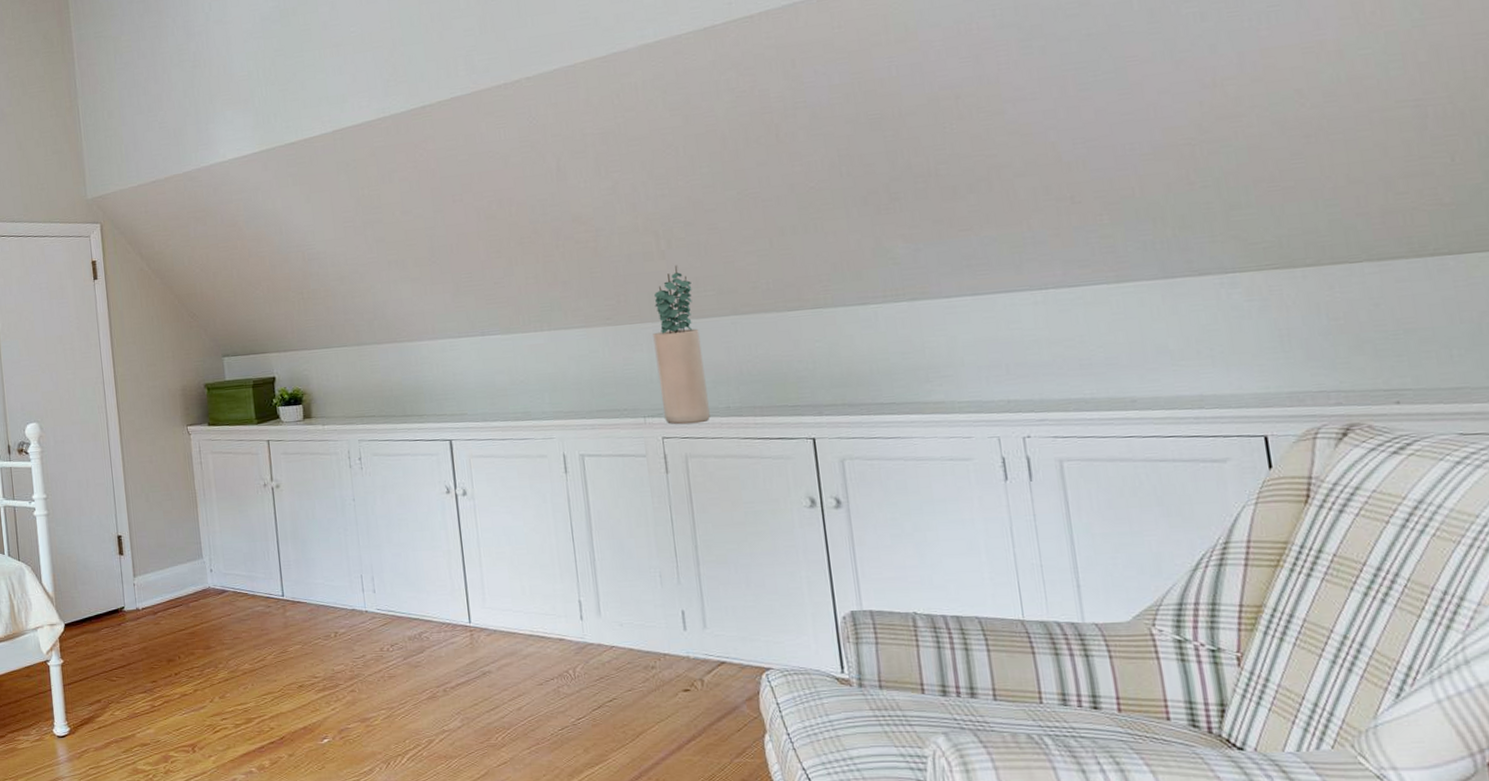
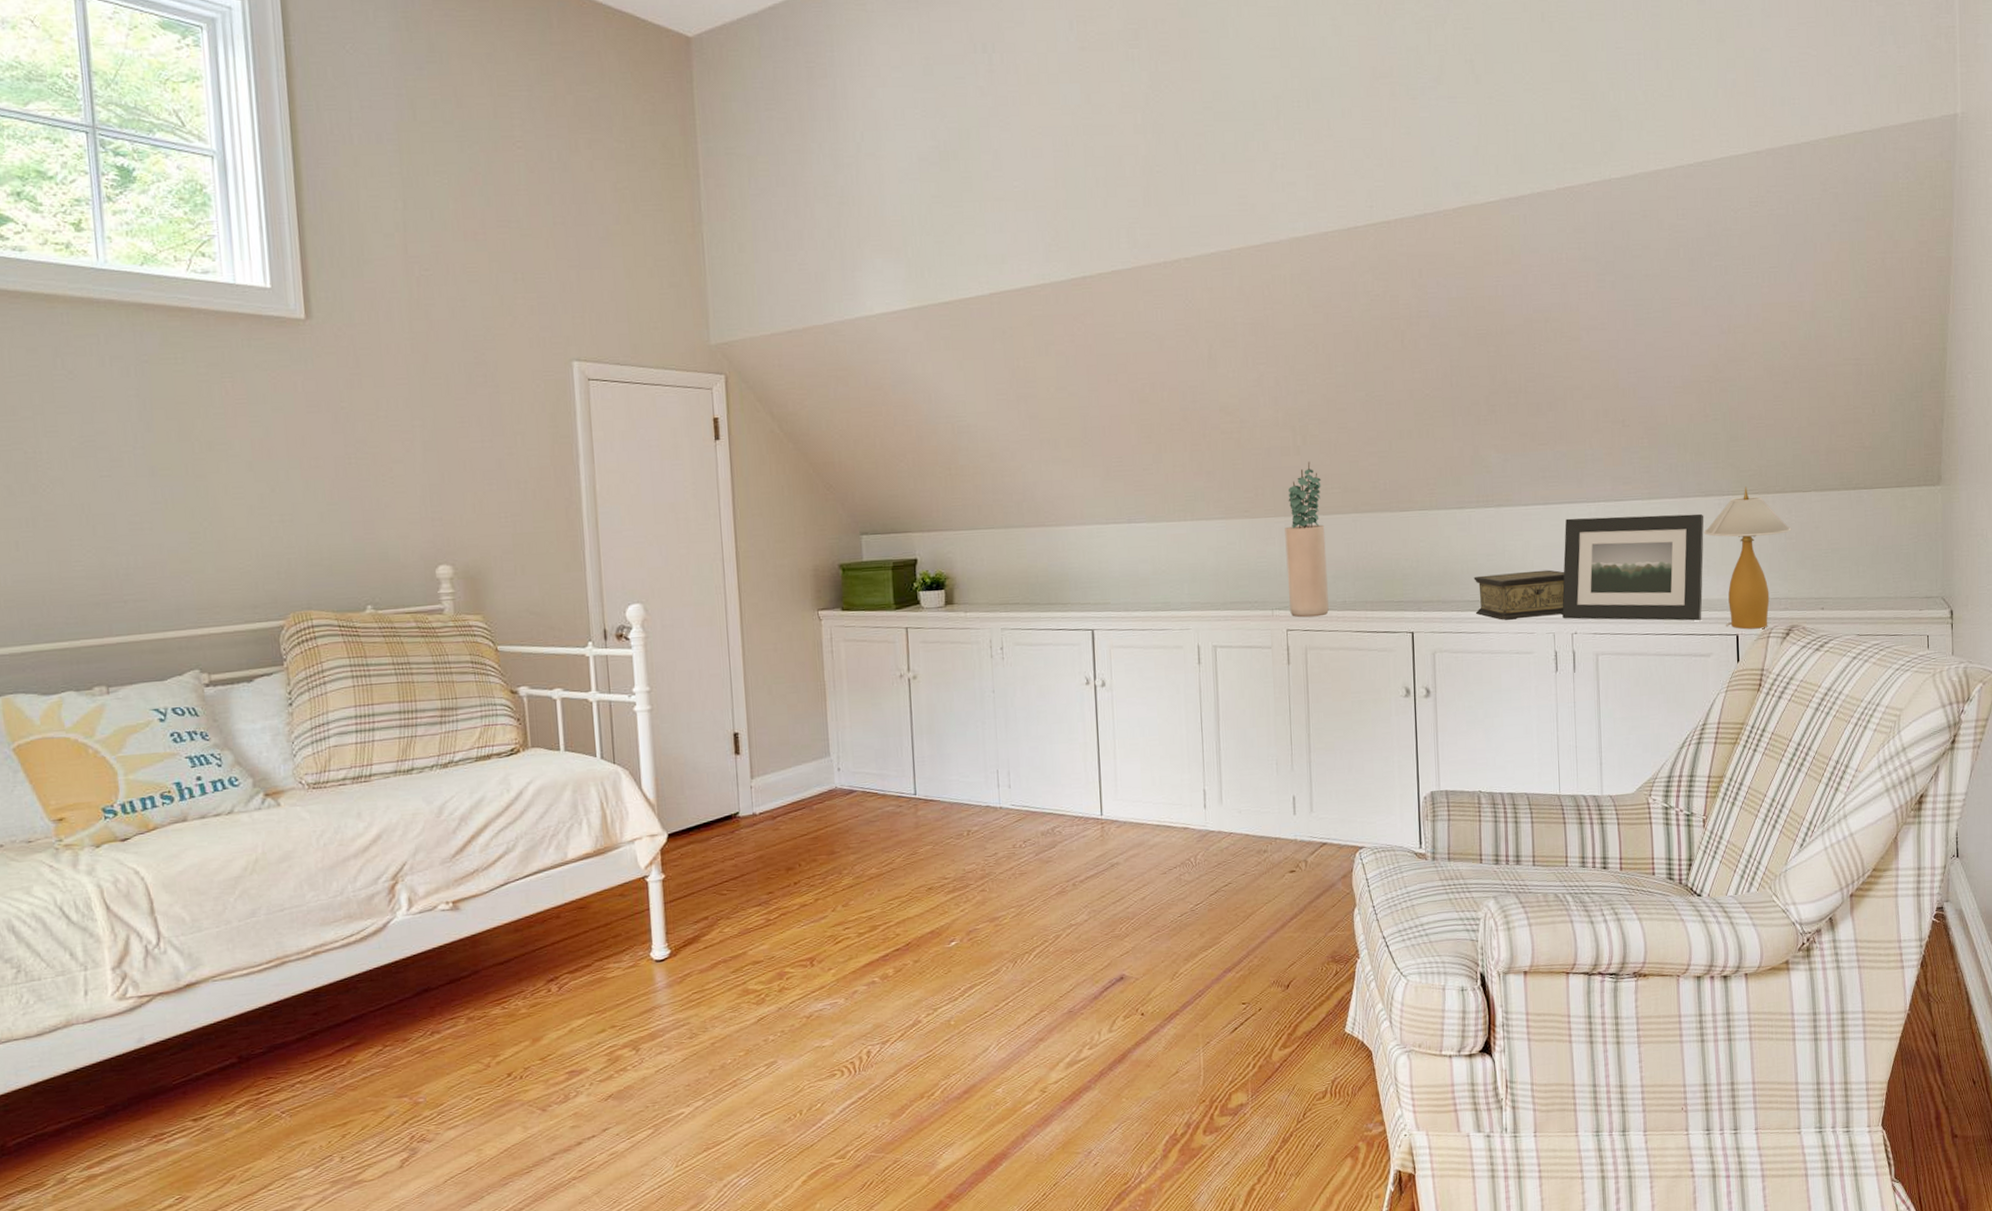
decorative box: none [886,366,1010,425] -> present [1473,569,1565,621]
picture frame: none [1002,295,1210,422] -> present [1562,513,1704,621]
table lamp: none [1201,261,1337,430] -> present [1704,486,1792,630]

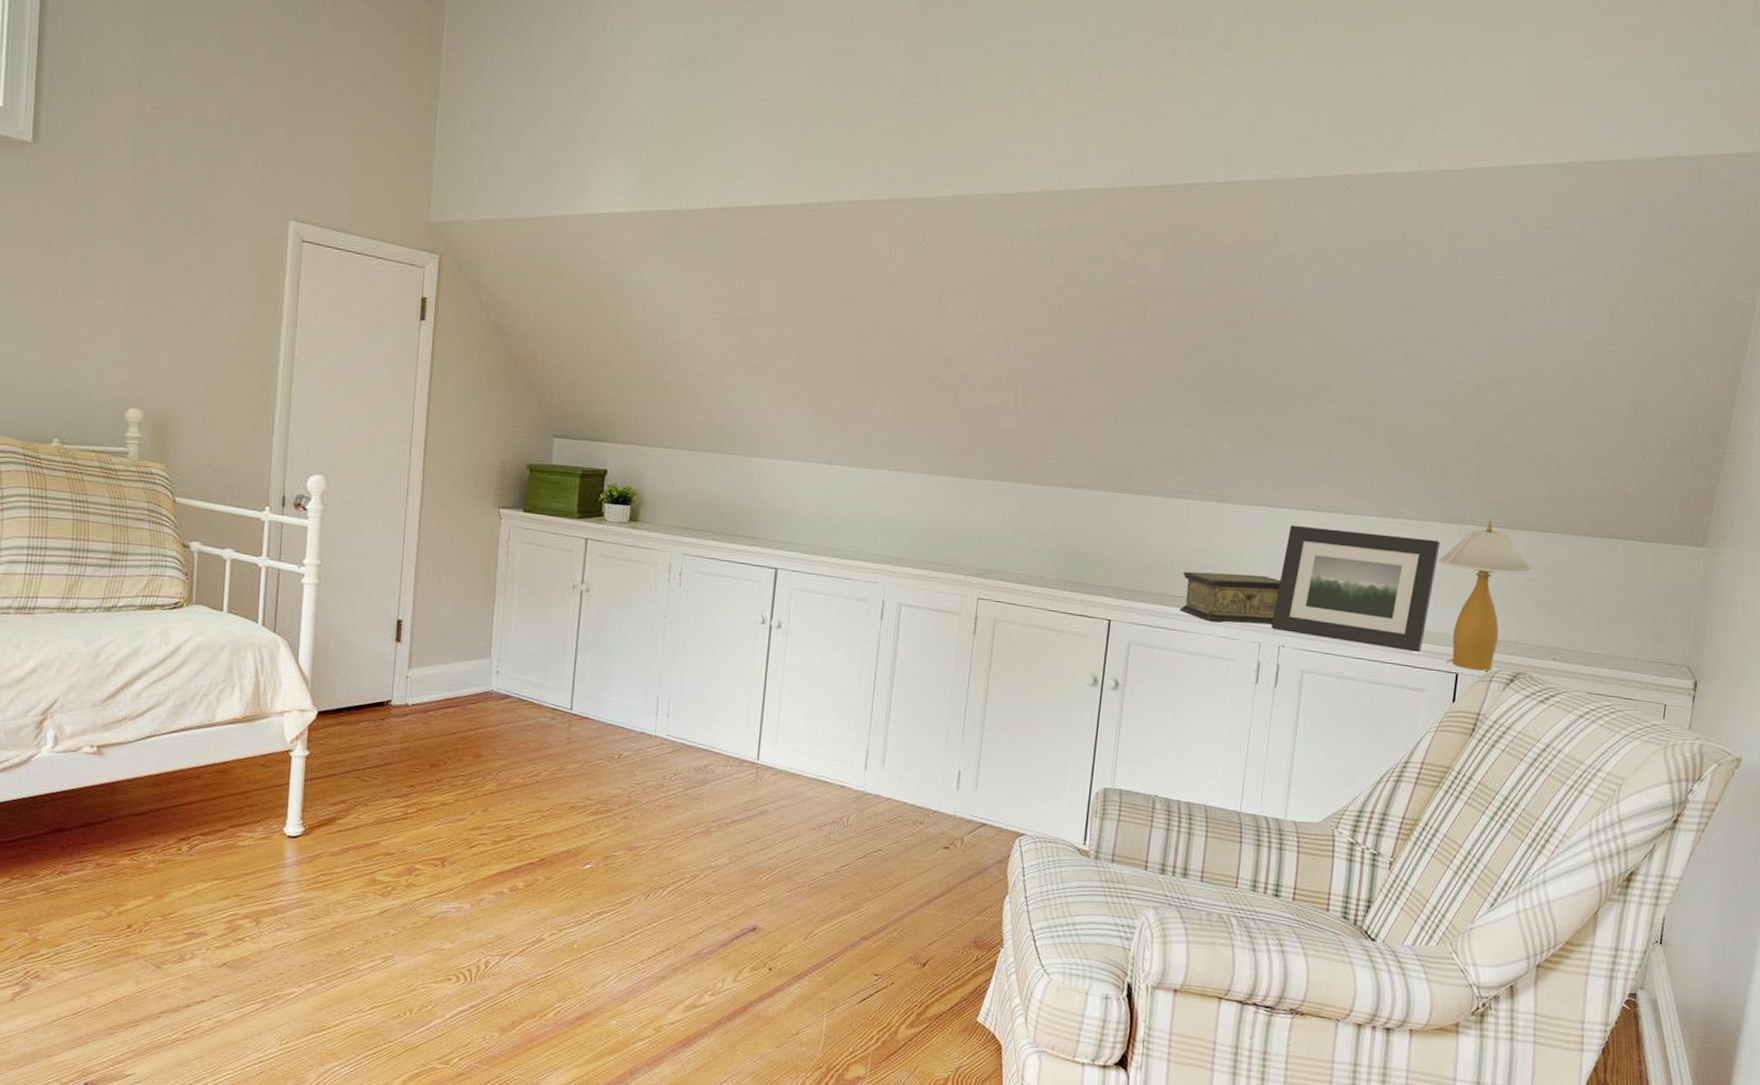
vase: present [1285,461,1329,618] -> none [984,426,1037,590]

